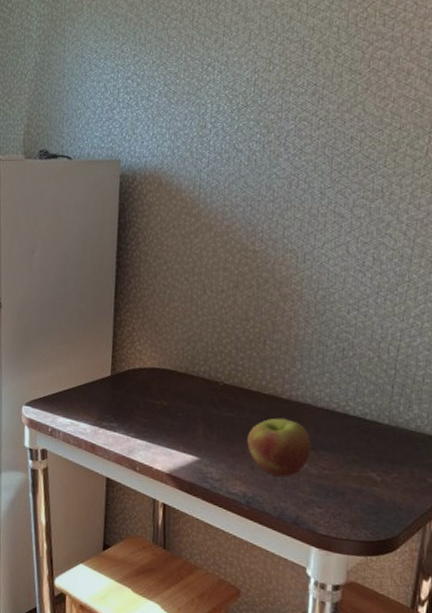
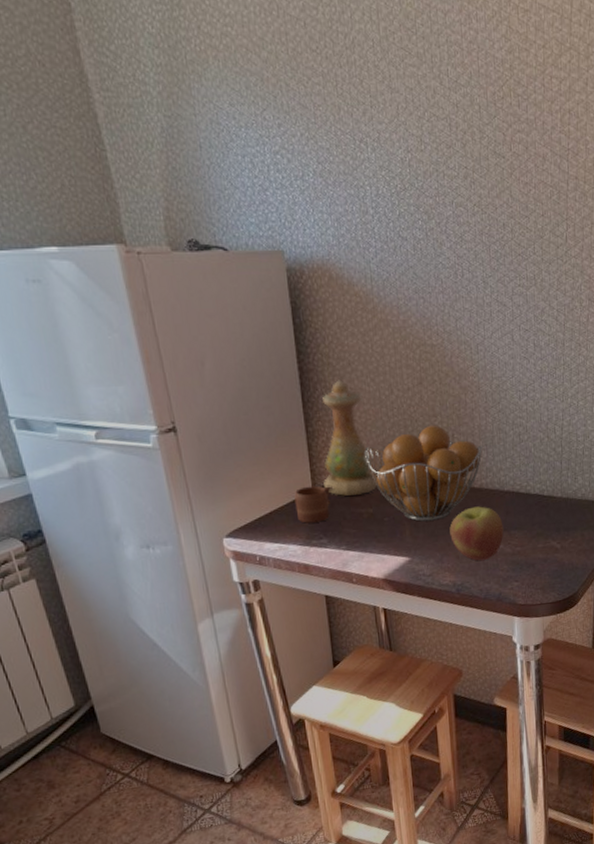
mug: none [92,370,133,406] -> present [294,485,336,523]
vase: none [123,276,178,387] -> present [322,380,378,496]
fruit basket: none [168,328,297,425] -> present [364,424,483,522]

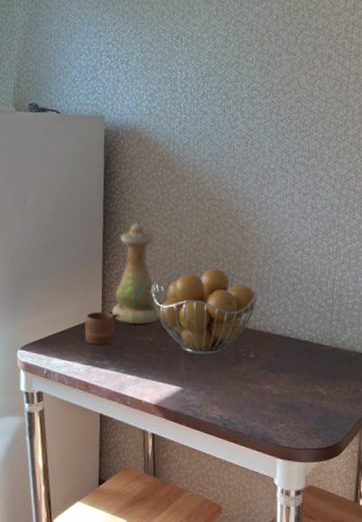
apple: present [450,506,504,561] -> none [222,346,273,399]

